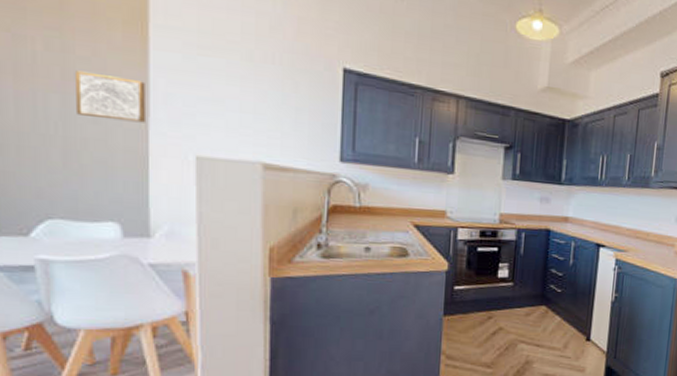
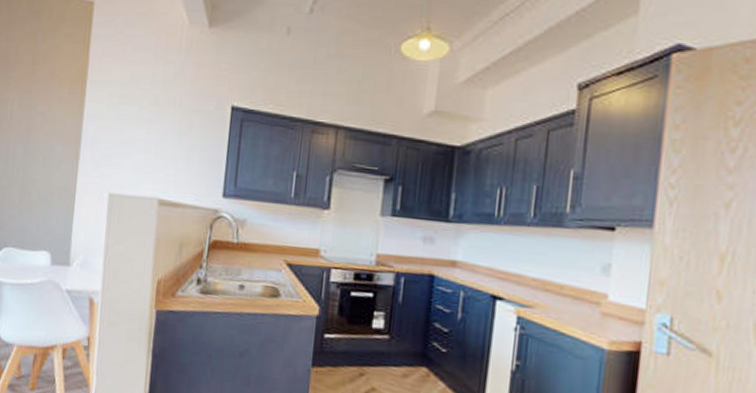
wall art: present [76,70,145,123] -> none [32,123,79,165]

